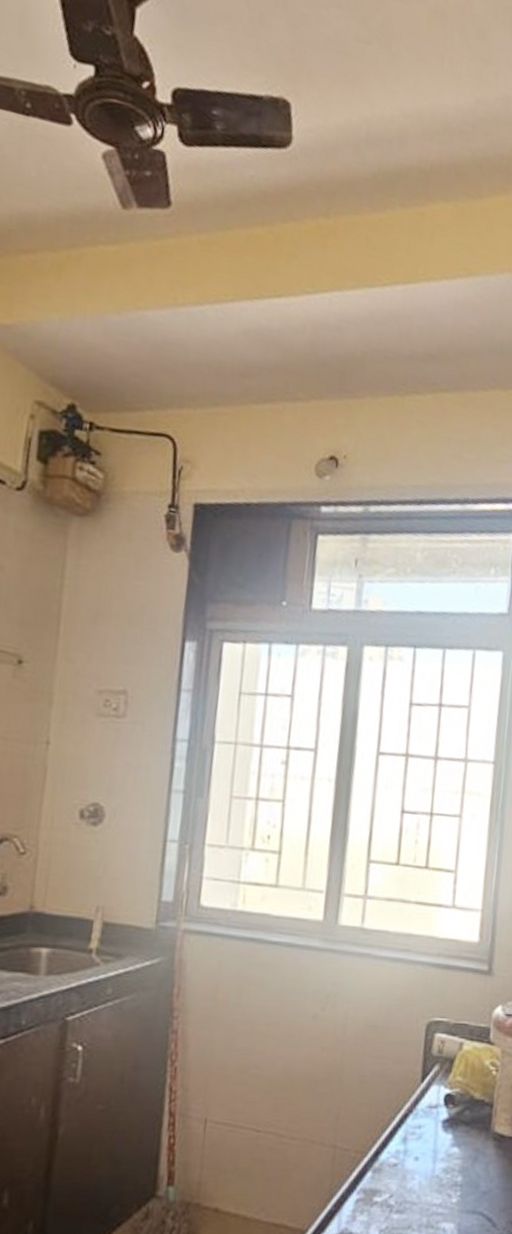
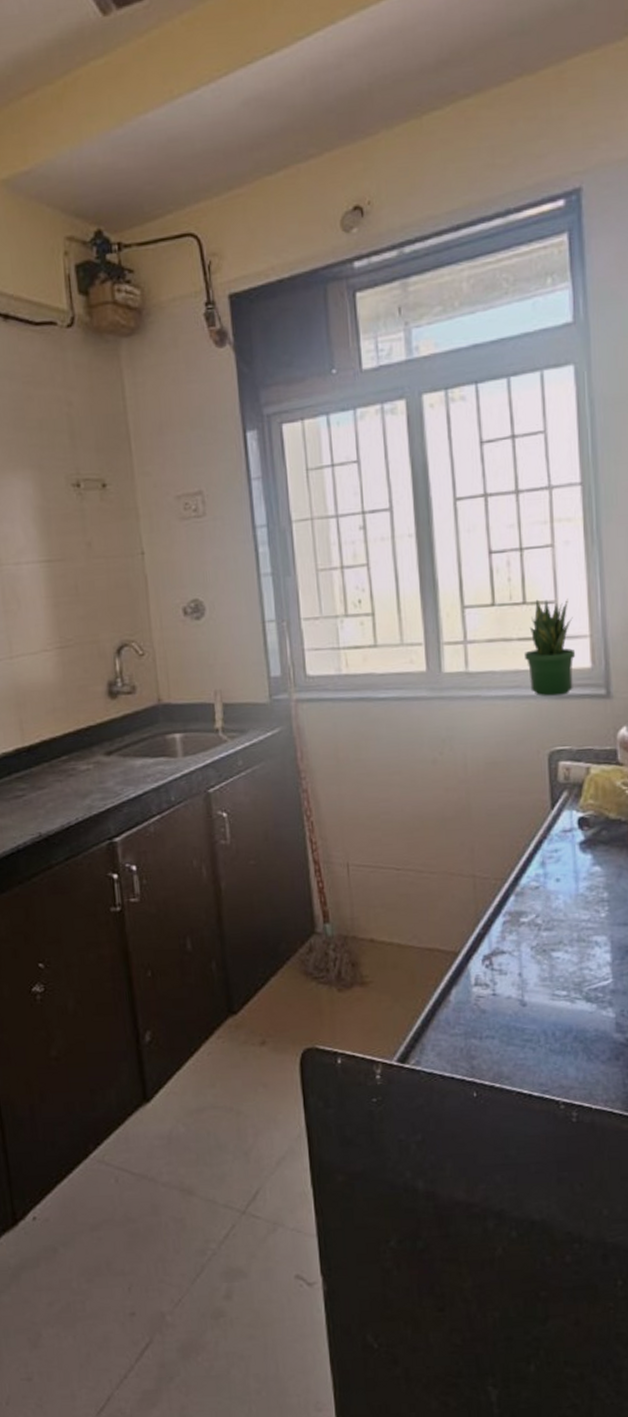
planter: none [419,866,469,967] -> present [525,598,576,697]

